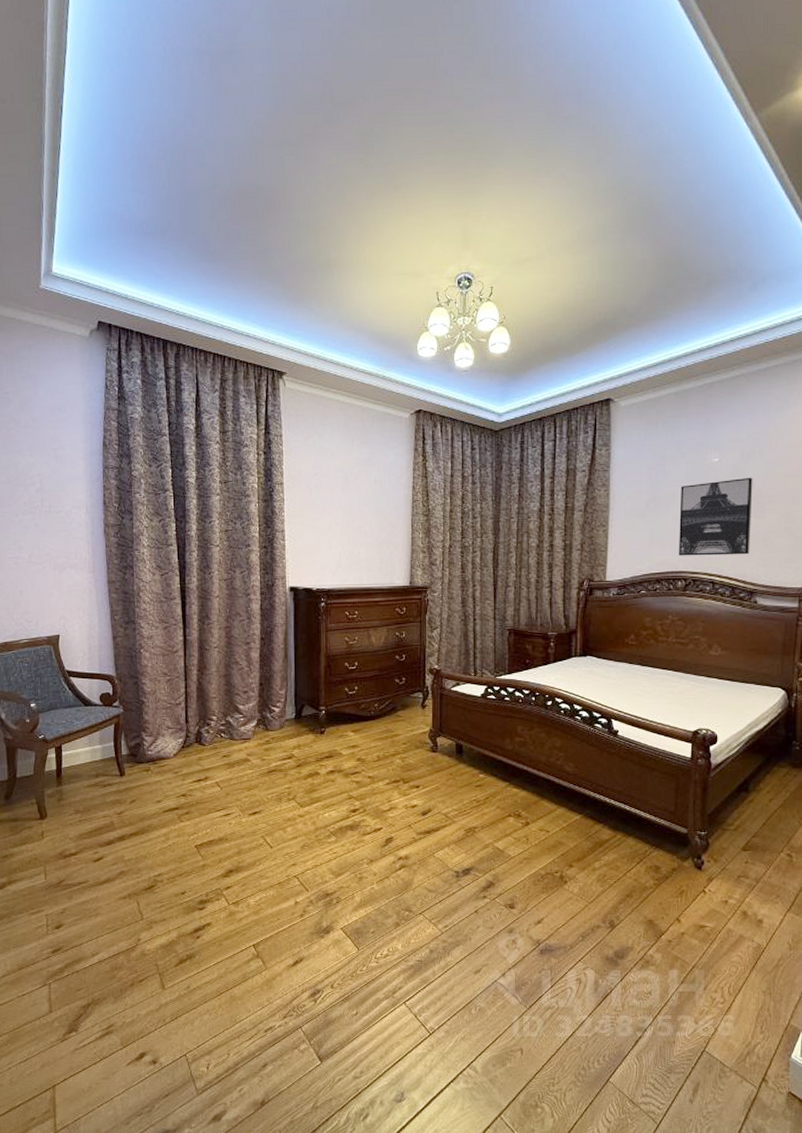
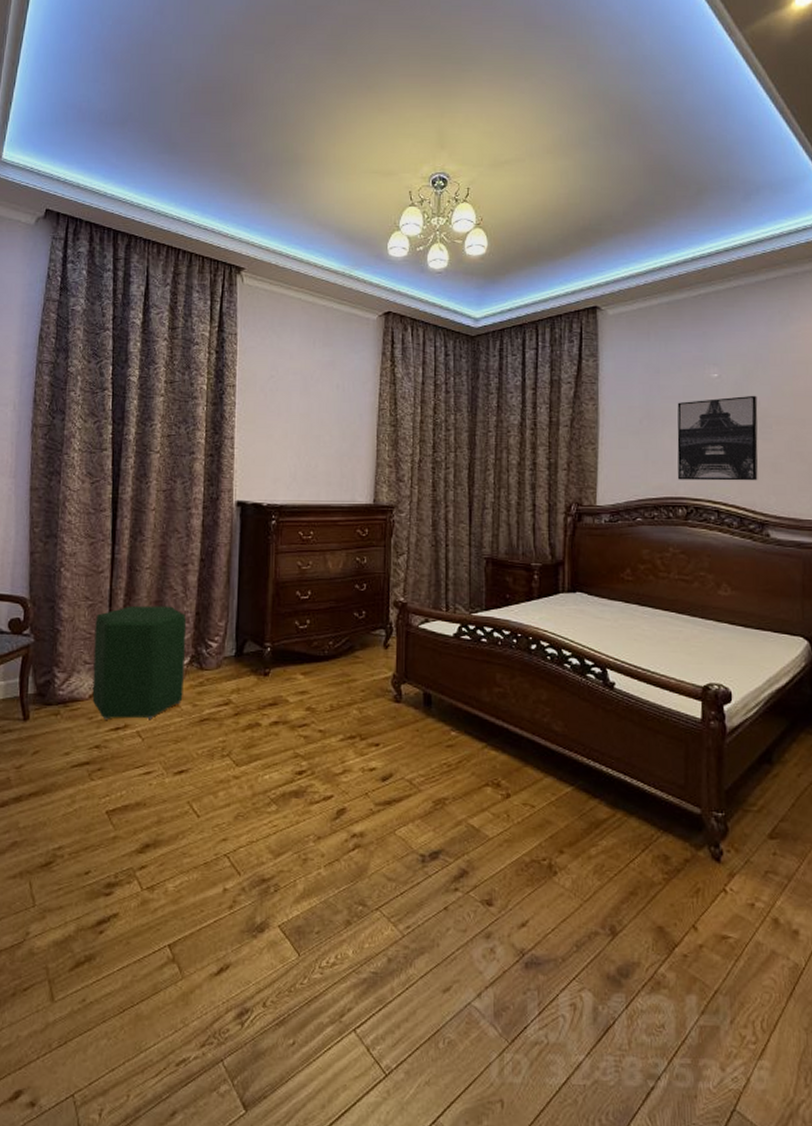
ottoman: none [174,678,253,773] -> present [92,605,187,720]

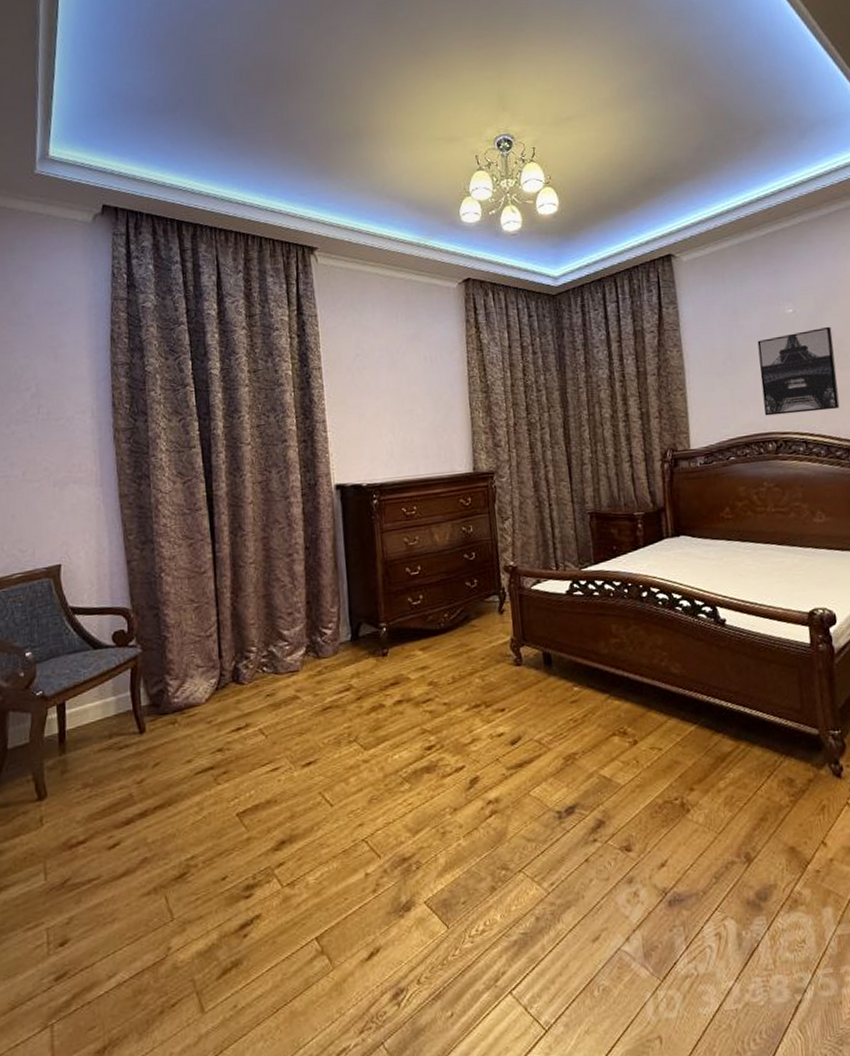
ottoman: present [92,605,187,720] -> none [203,598,303,722]

